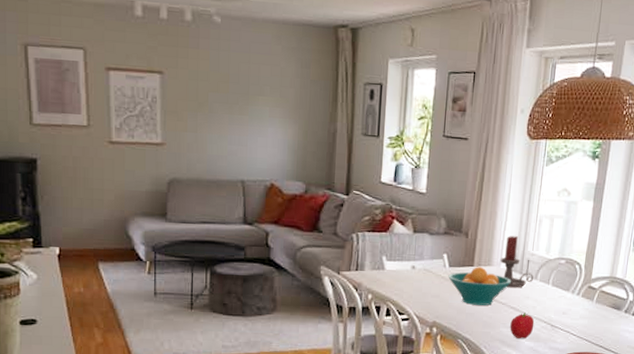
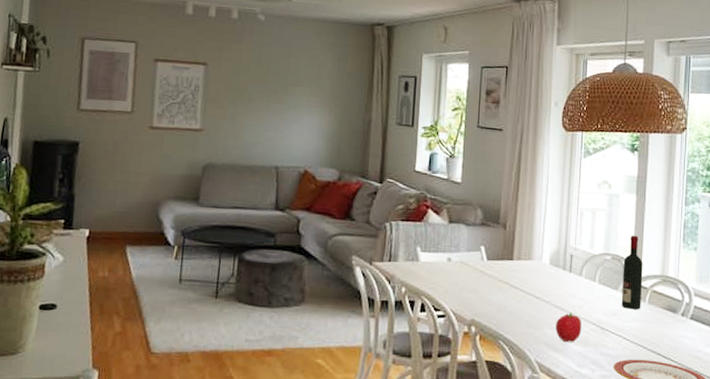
fruit bowl: present [448,267,512,305] -> none [486,261,555,303]
candle holder: present [500,236,534,288] -> none [541,228,579,285]
wine bottle: none [571,240,594,308] -> present [621,235,643,310]

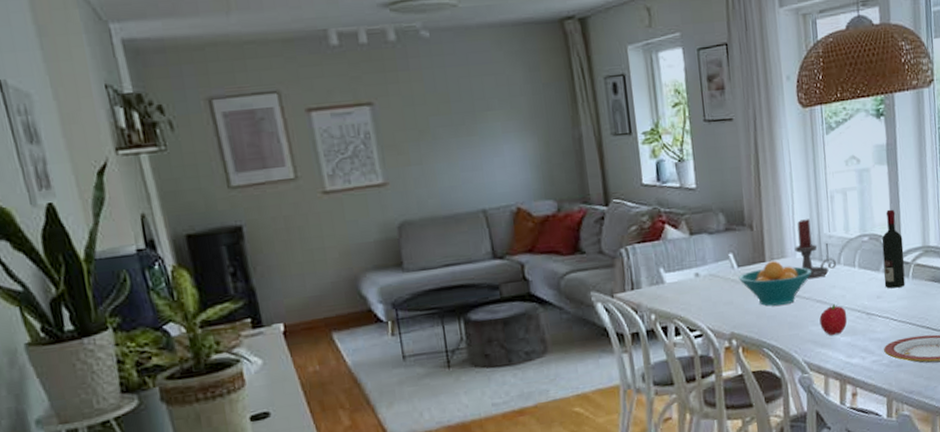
fruit bowl: none [486,261,555,303] -> present [738,261,812,306]
candle holder: none [541,228,579,285] -> present [794,219,837,280]

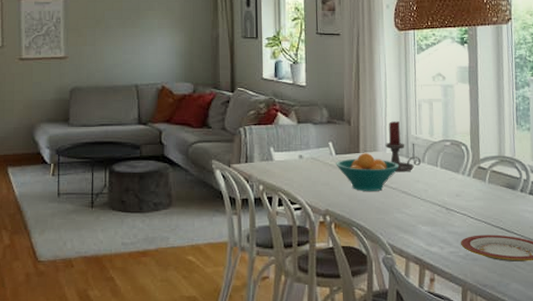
fruit: present [819,304,848,335] -> none [404,197,429,223]
wine bottle: present [881,209,905,289] -> none [462,121,482,189]

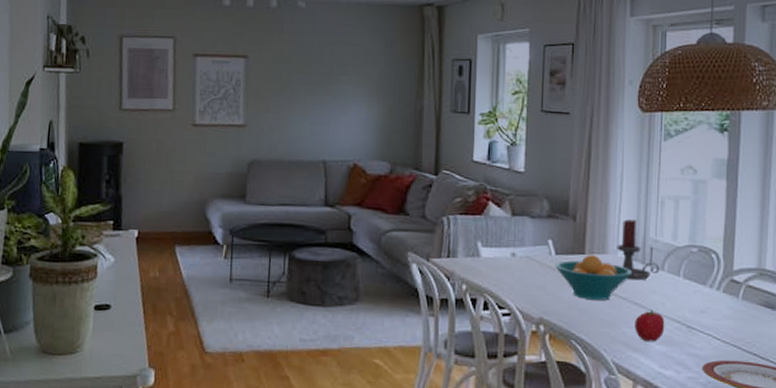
fruit: none [404,197,429,223] -> present [635,310,665,342]

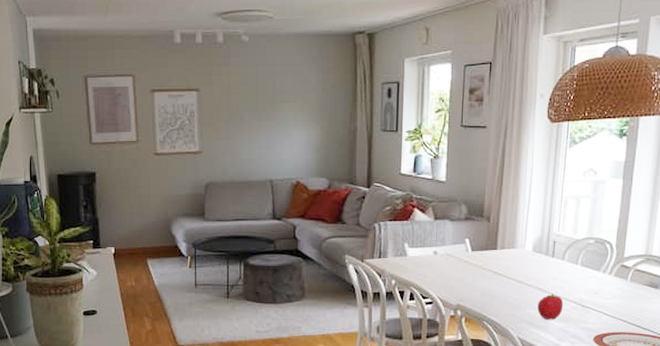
fruit bowl: present [555,255,633,300] -> none [471,250,538,287]
candle holder: present [617,219,660,281] -> none [524,218,561,270]

